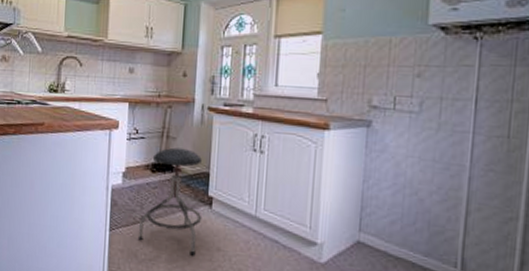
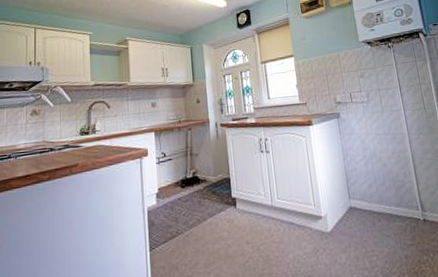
stool: present [137,147,202,256] -> none [176,161,230,255]

